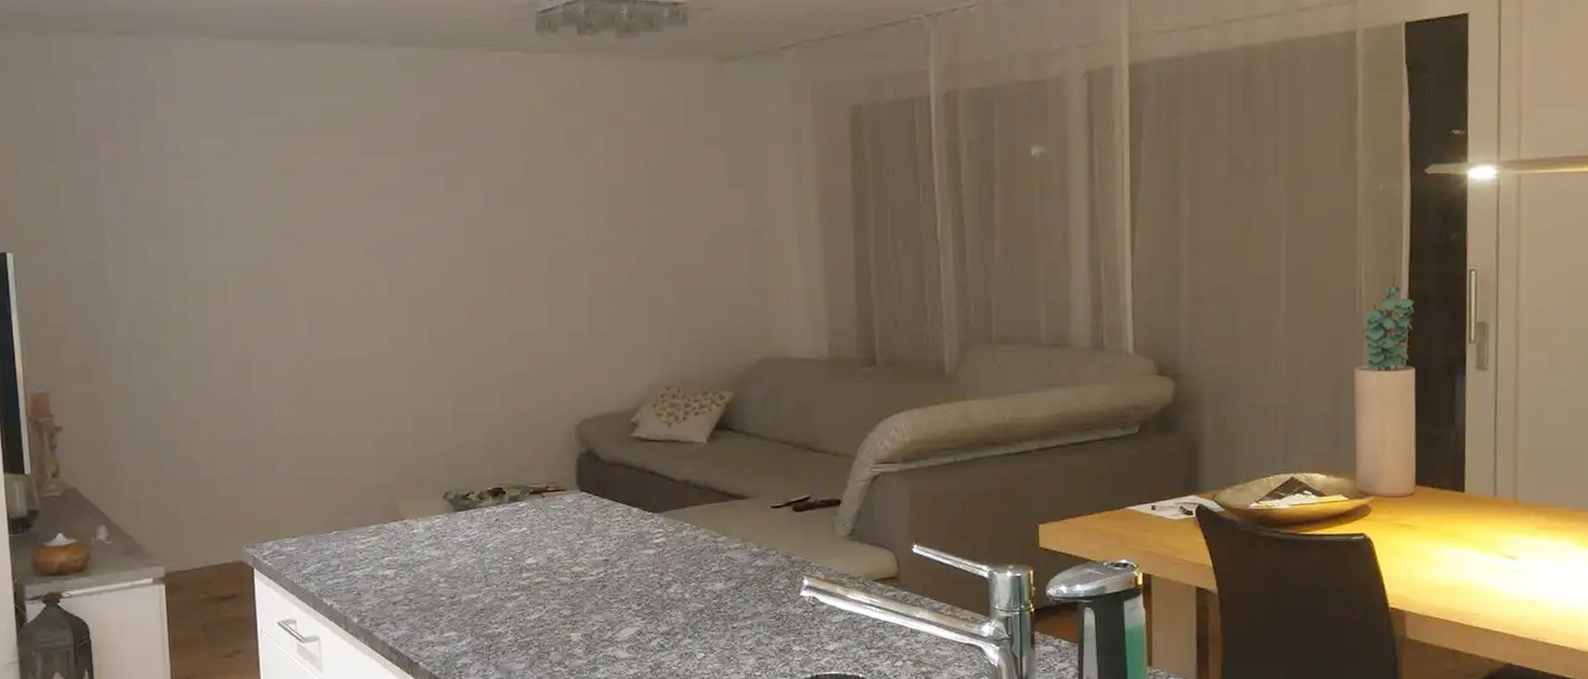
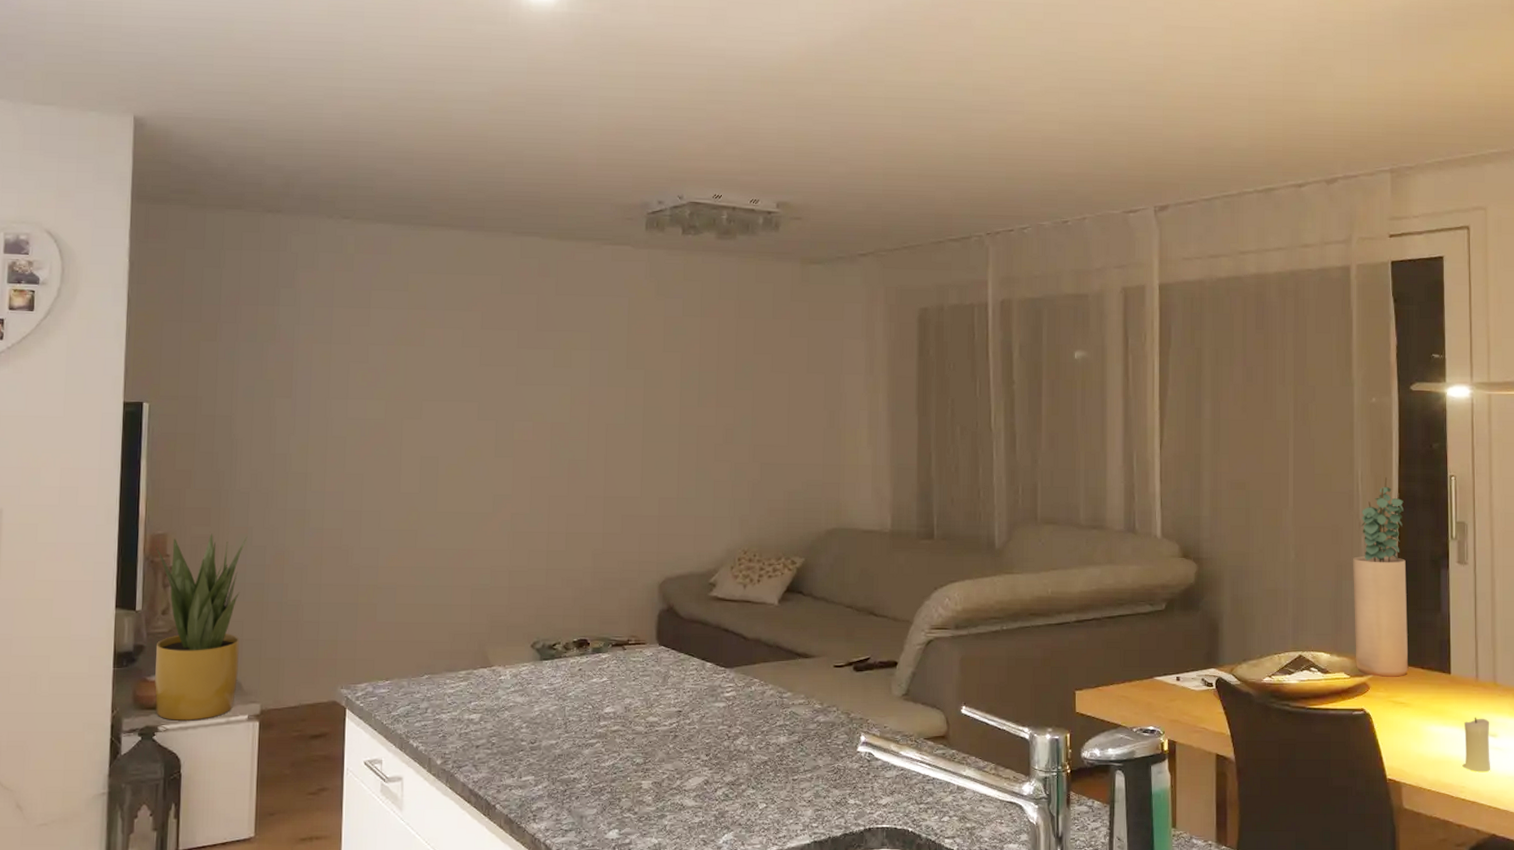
planter: none [36,388,138,586] -> present [154,532,248,721]
candle: none [1475,538,1509,598] -> present [1462,717,1490,773]

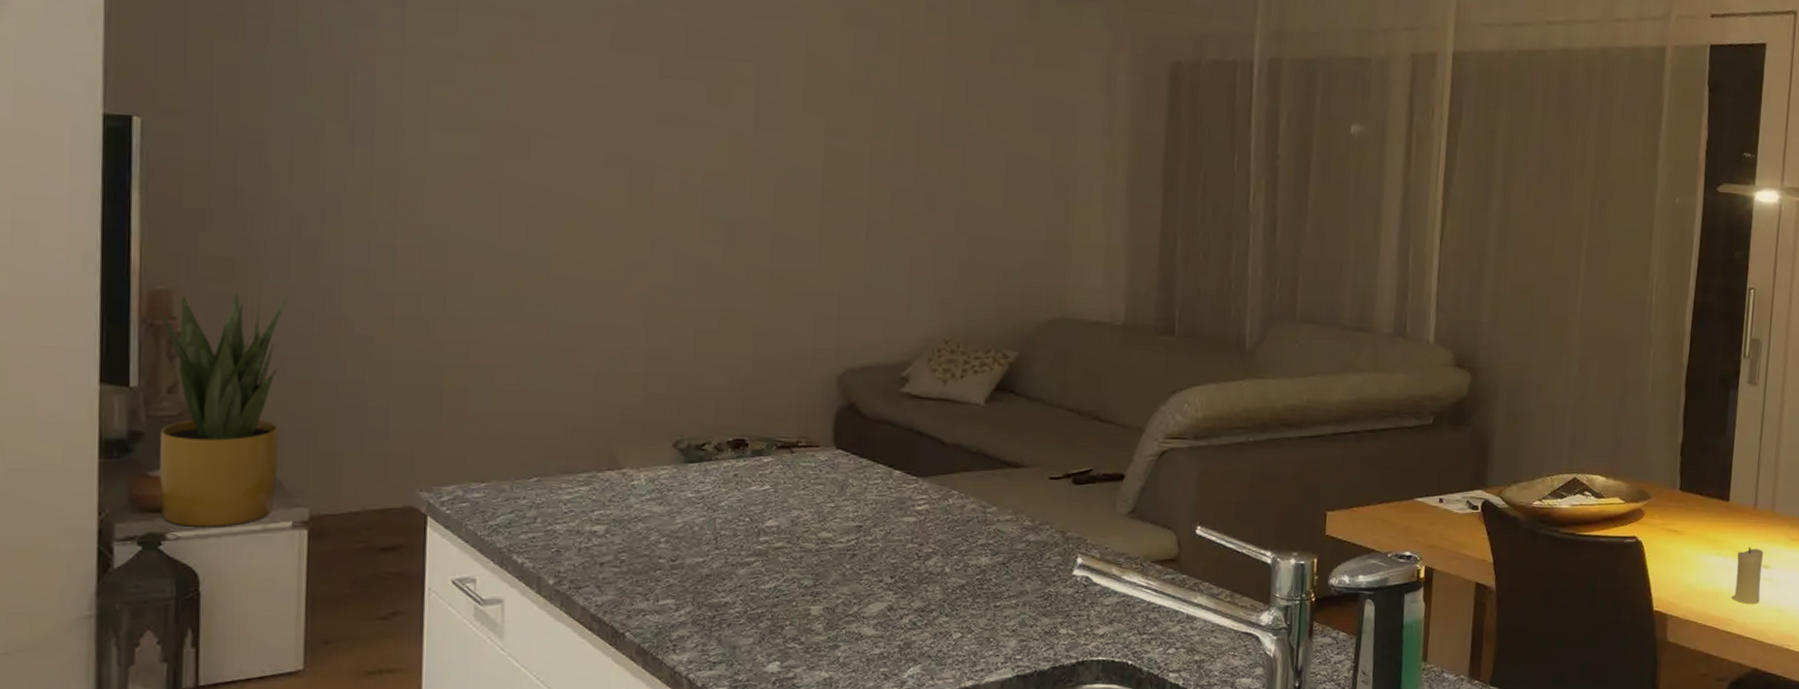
vase: present [1352,477,1409,677] -> none [1632,287,1698,503]

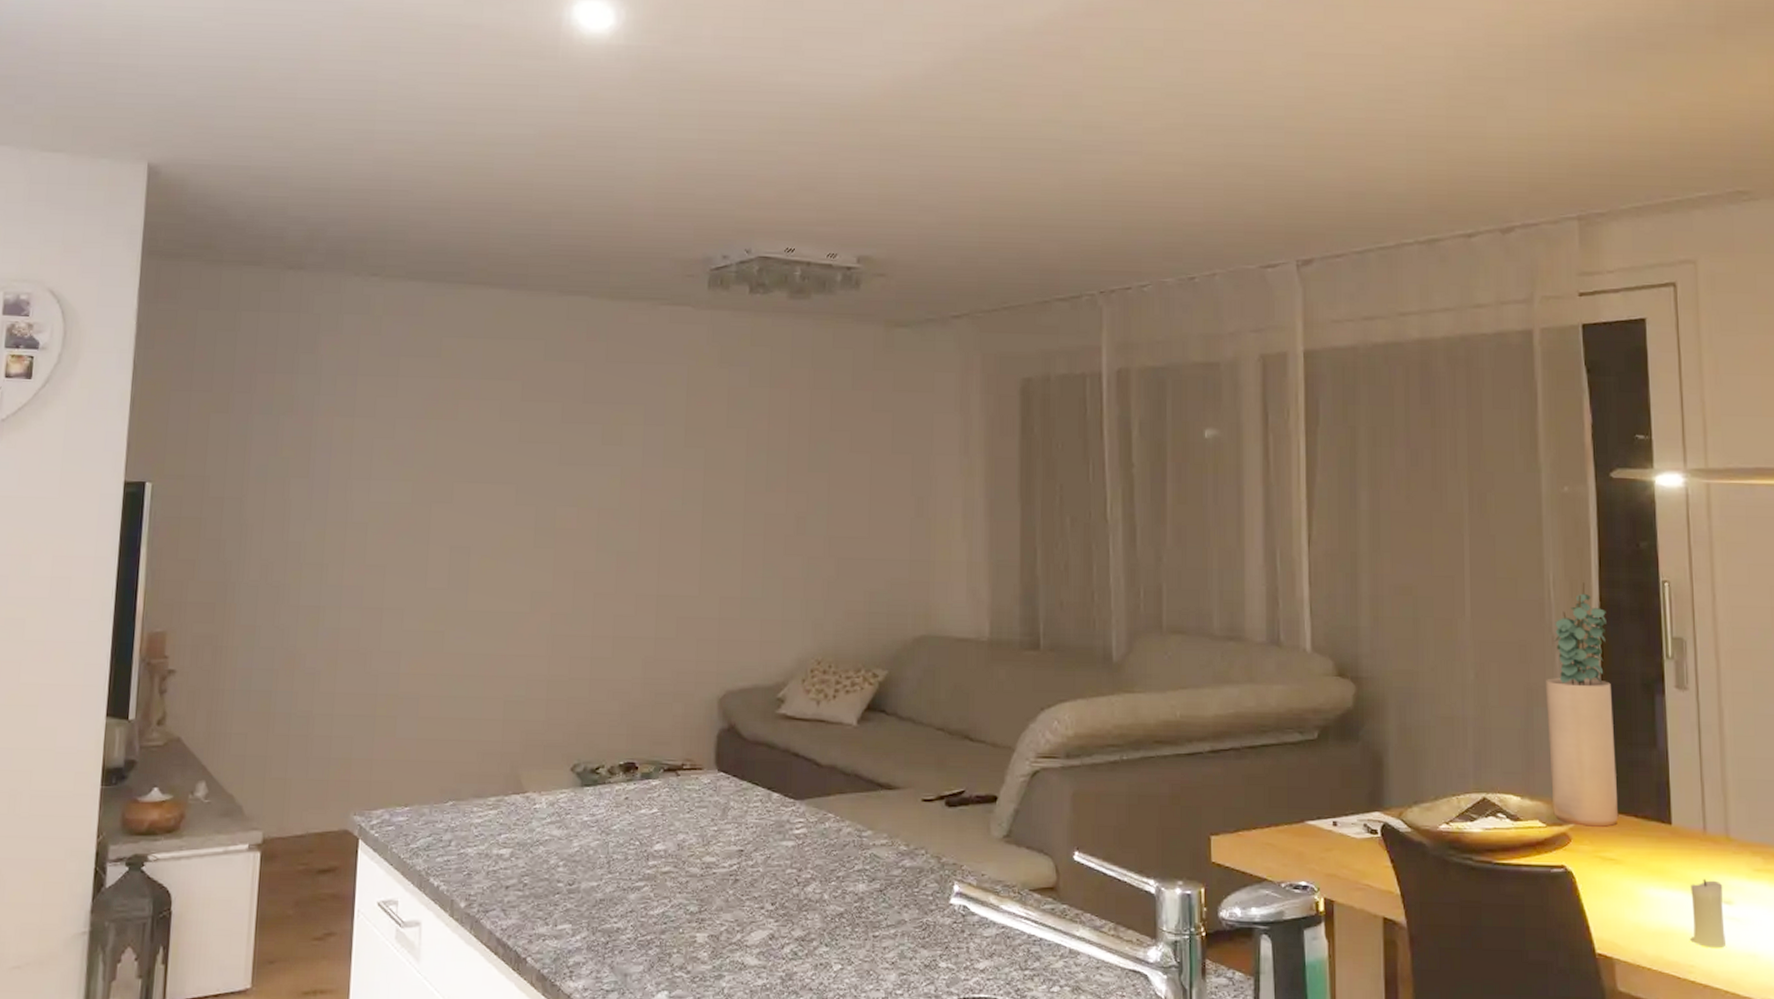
planter: present [154,291,288,527] -> none [145,631,255,849]
vase: none [1632,287,1698,503] -> present [1545,582,1619,827]

